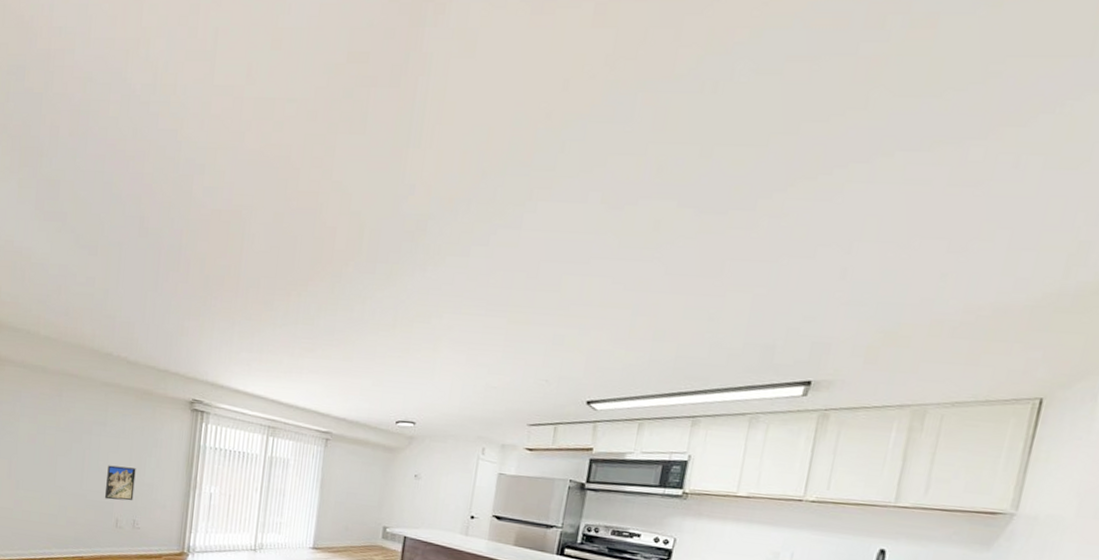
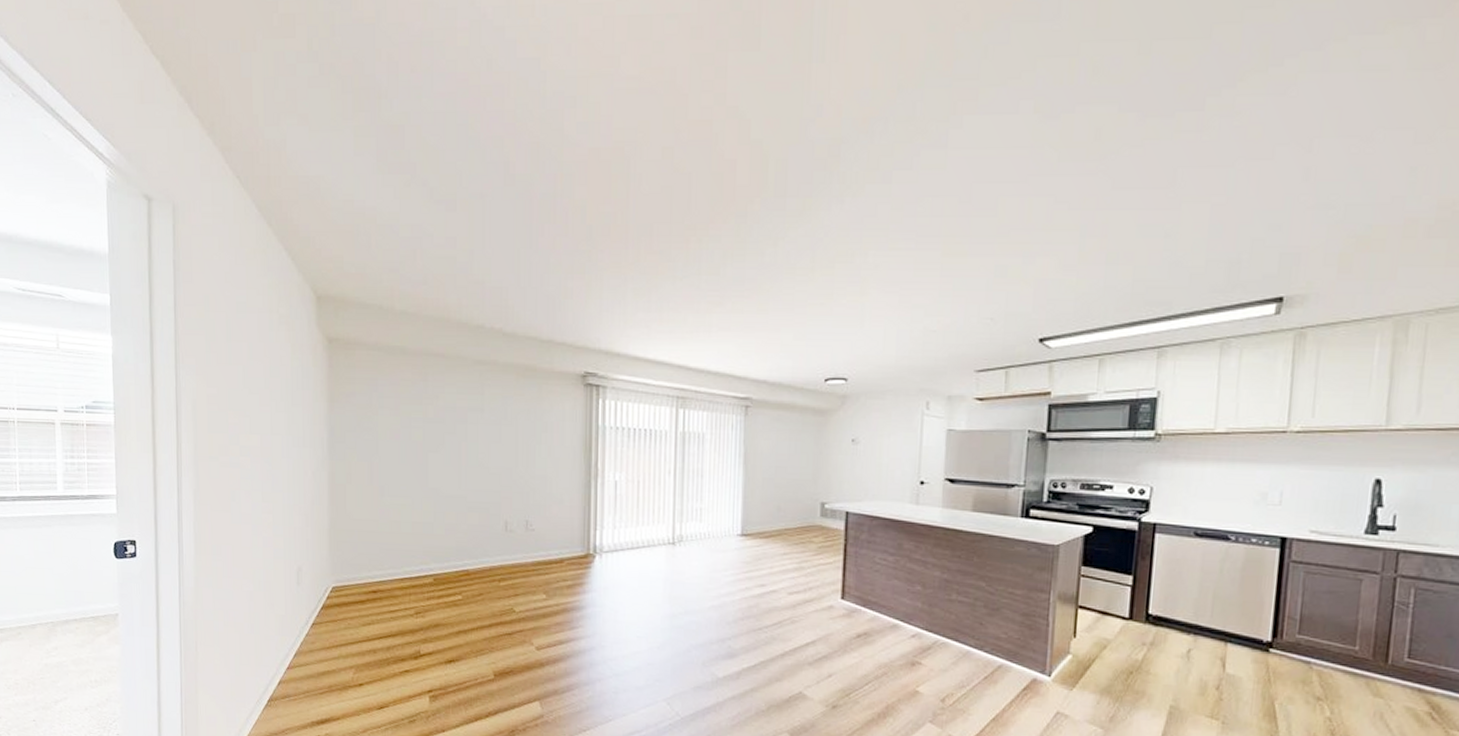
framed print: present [105,465,136,501] -> none [490,458,524,499]

